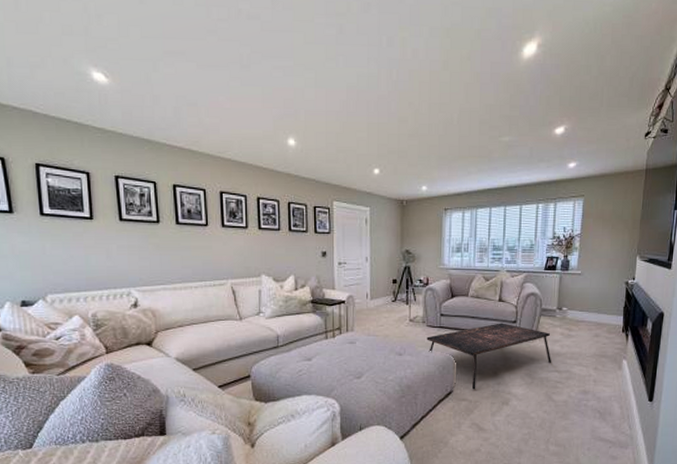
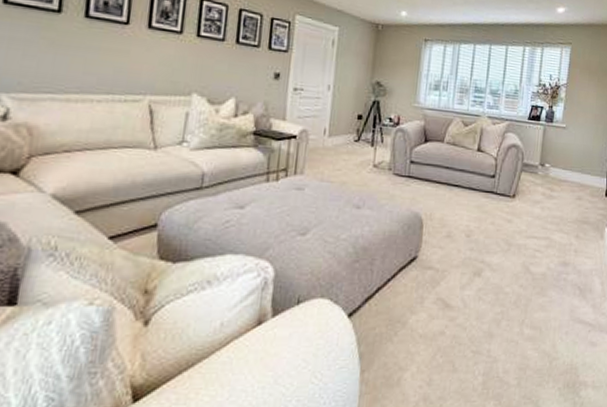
coffee table: present [426,323,552,390] -> none [391,176,532,256]

